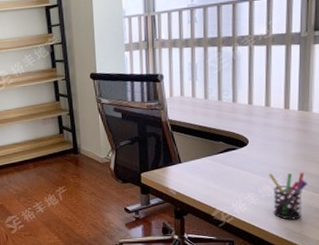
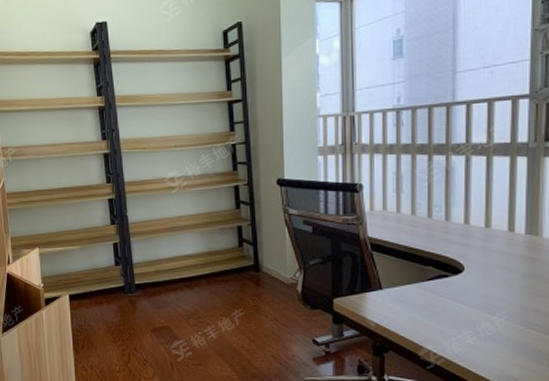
pen holder: present [268,172,307,220] -> none [489,308,537,366]

